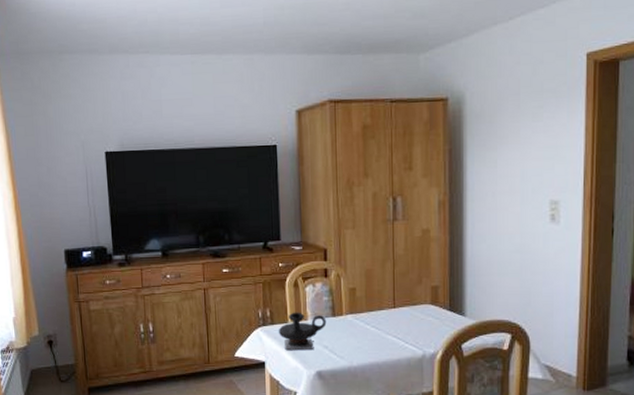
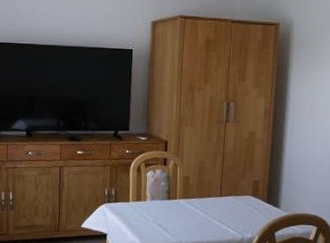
teapot: present [278,312,327,351] -> none [120,193,162,227]

